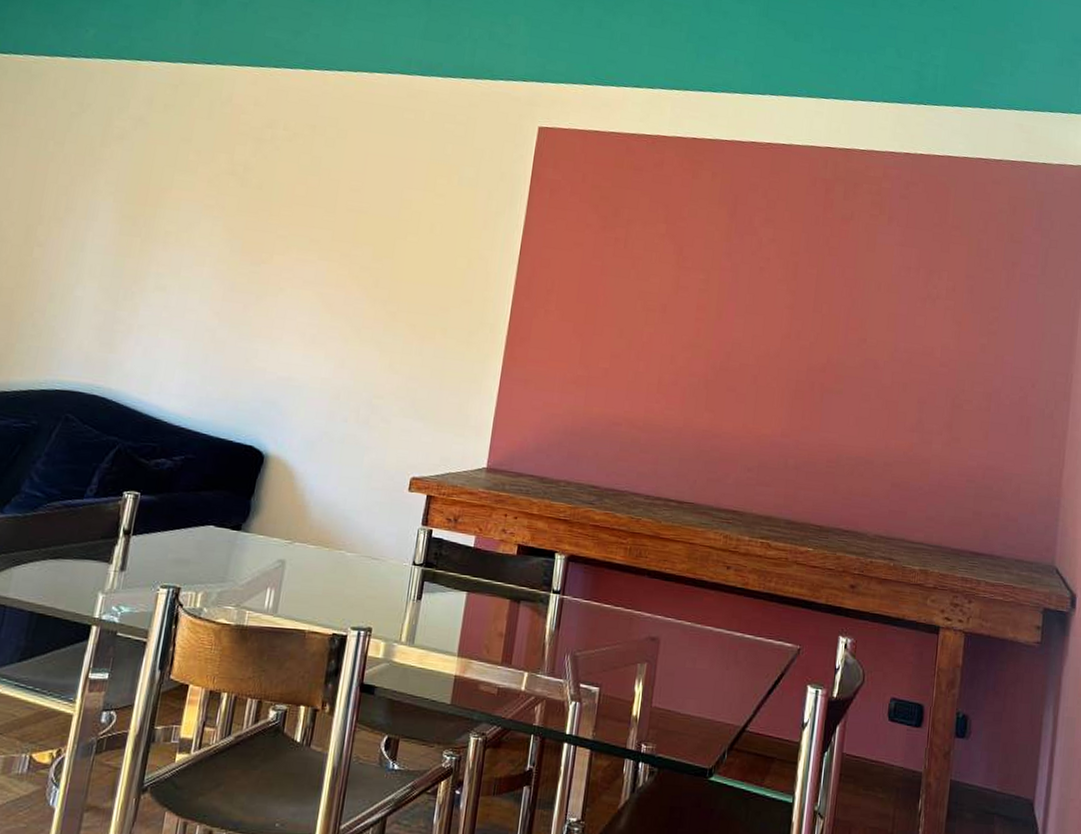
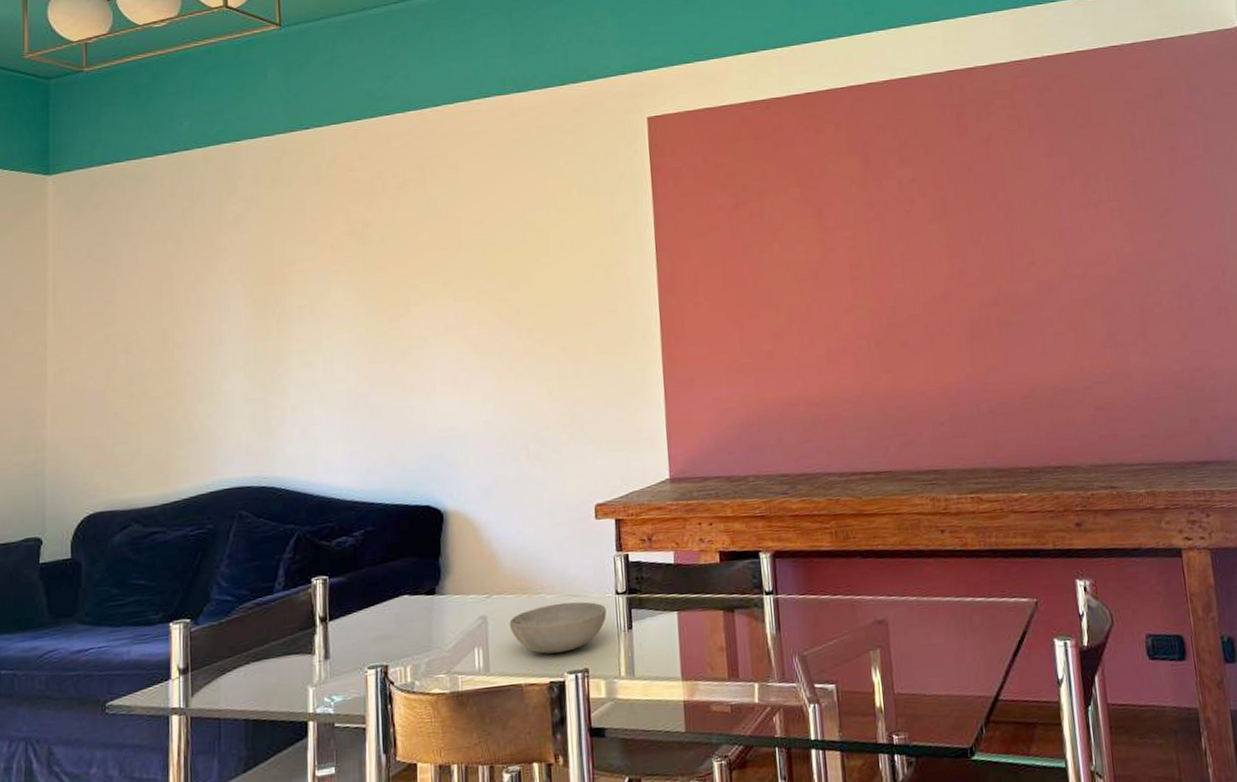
bowl: none [305,561,401,609] -> present [509,601,607,654]

